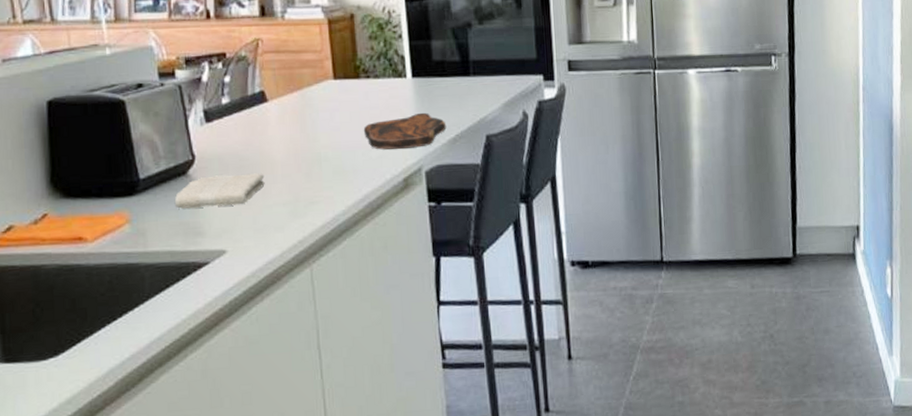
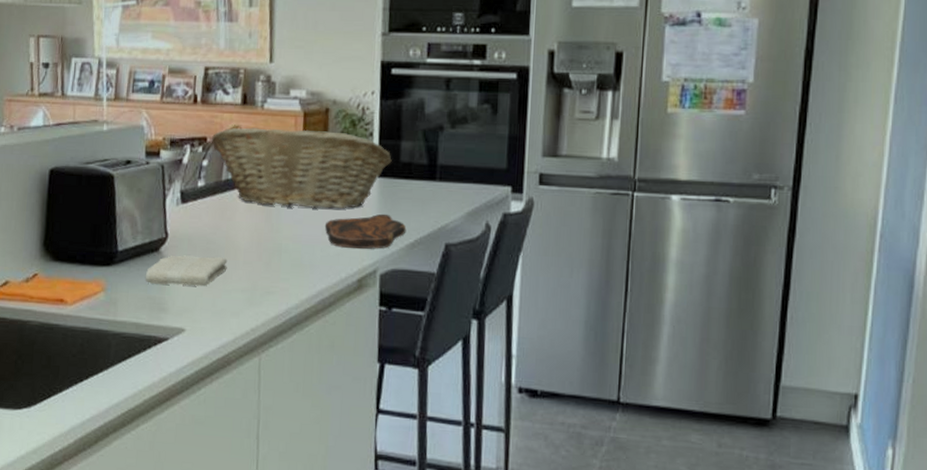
fruit basket: none [230,37,424,116] -> present [211,127,392,209]

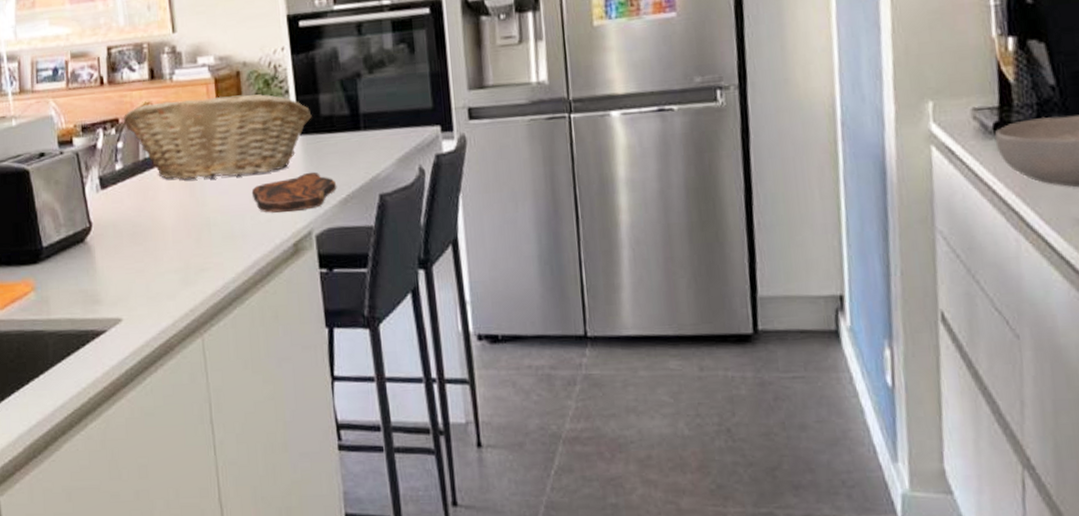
washcloth: present [145,255,228,287] -> none [73,239,157,276]

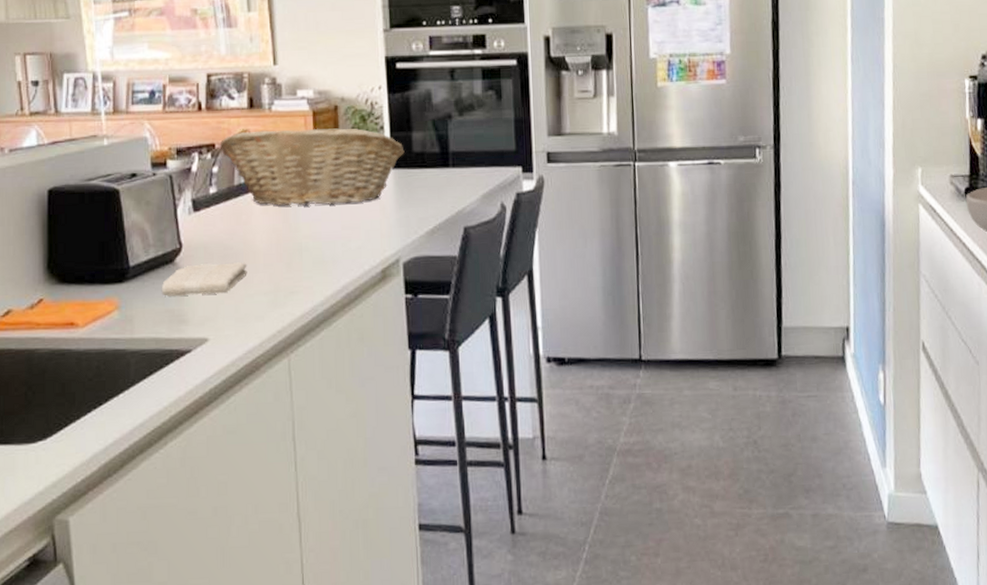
washcloth: none [73,239,157,276] -> present [161,262,247,296]
cutting board: present [251,172,337,213] -> none [343,203,425,241]

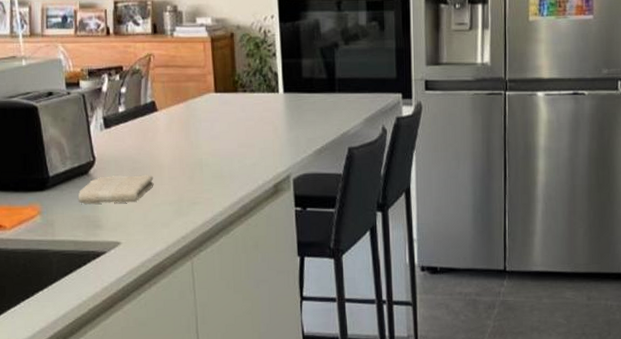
fruit basket: present [219,128,405,207] -> none [127,53,295,126]

